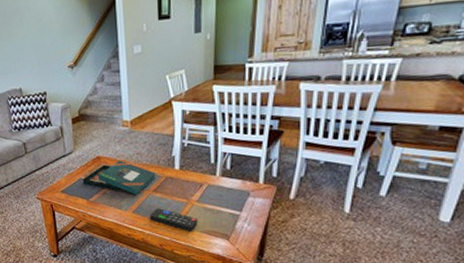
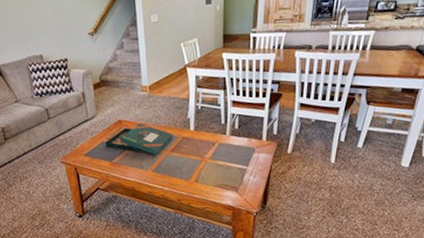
remote control: present [150,208,198,231] -> none [169,166,211,186]

